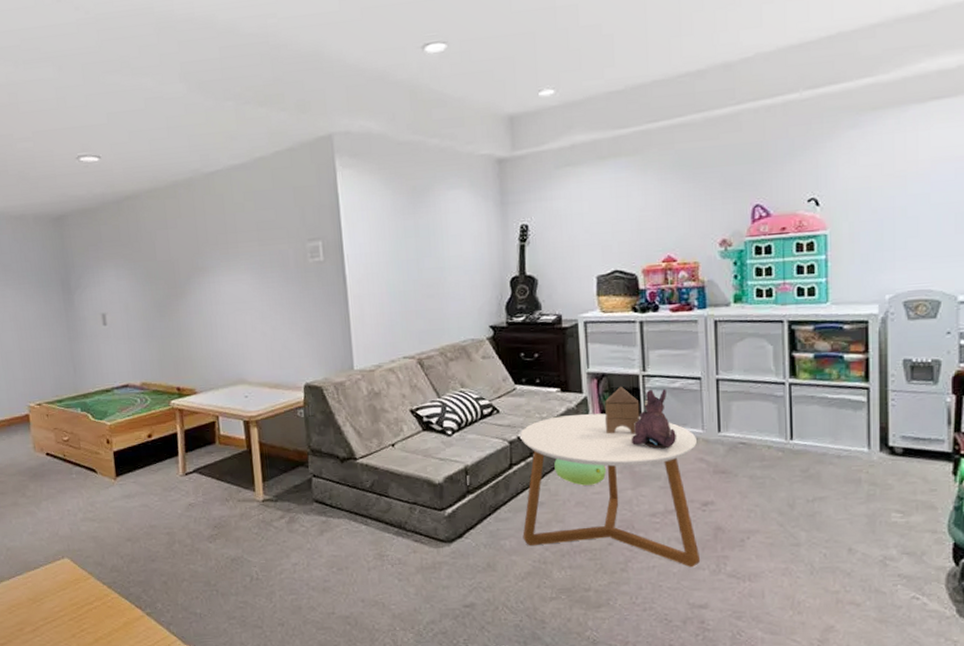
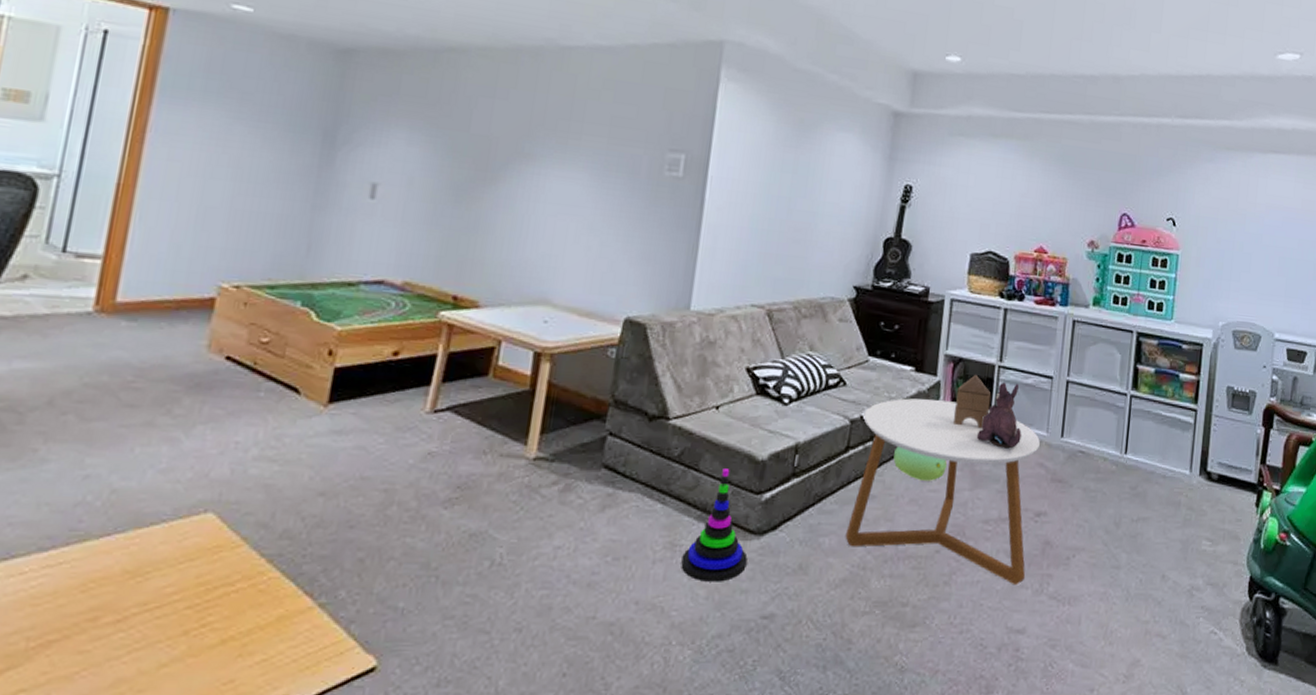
stacking toy: none [390,493,443,582] -> present [681,469,748,582]

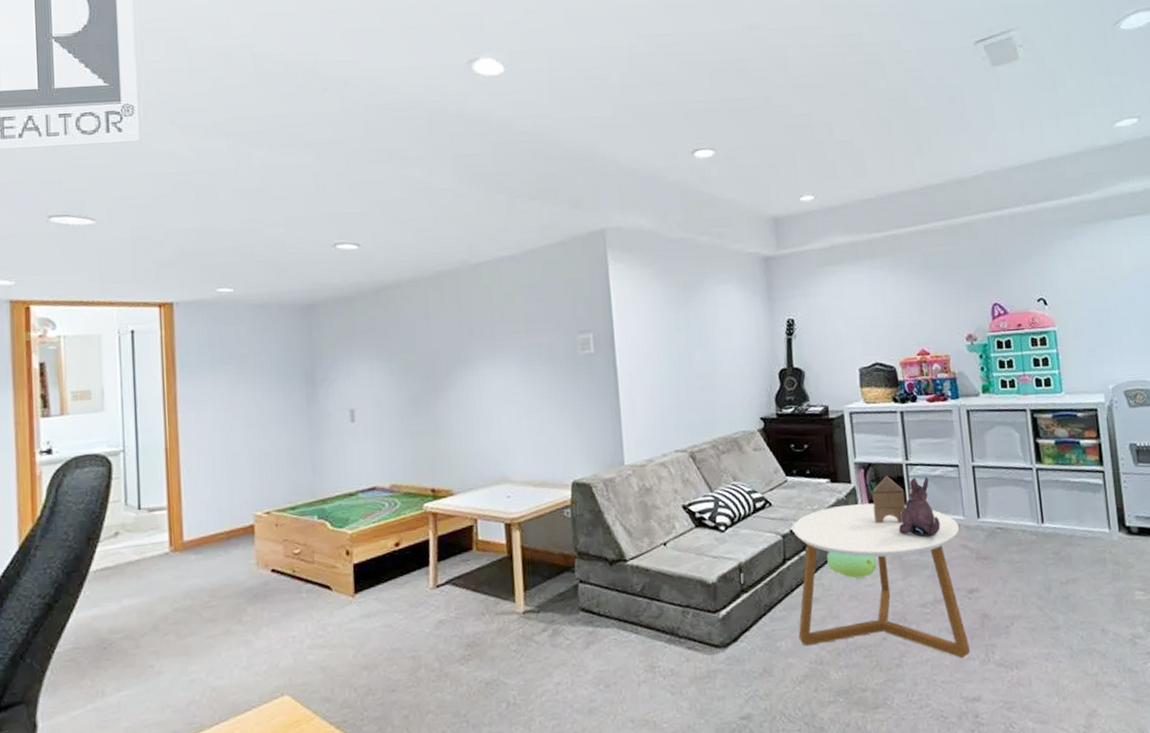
stacking toy: present [681,469,748,582] -> none [662,595,718,695]

